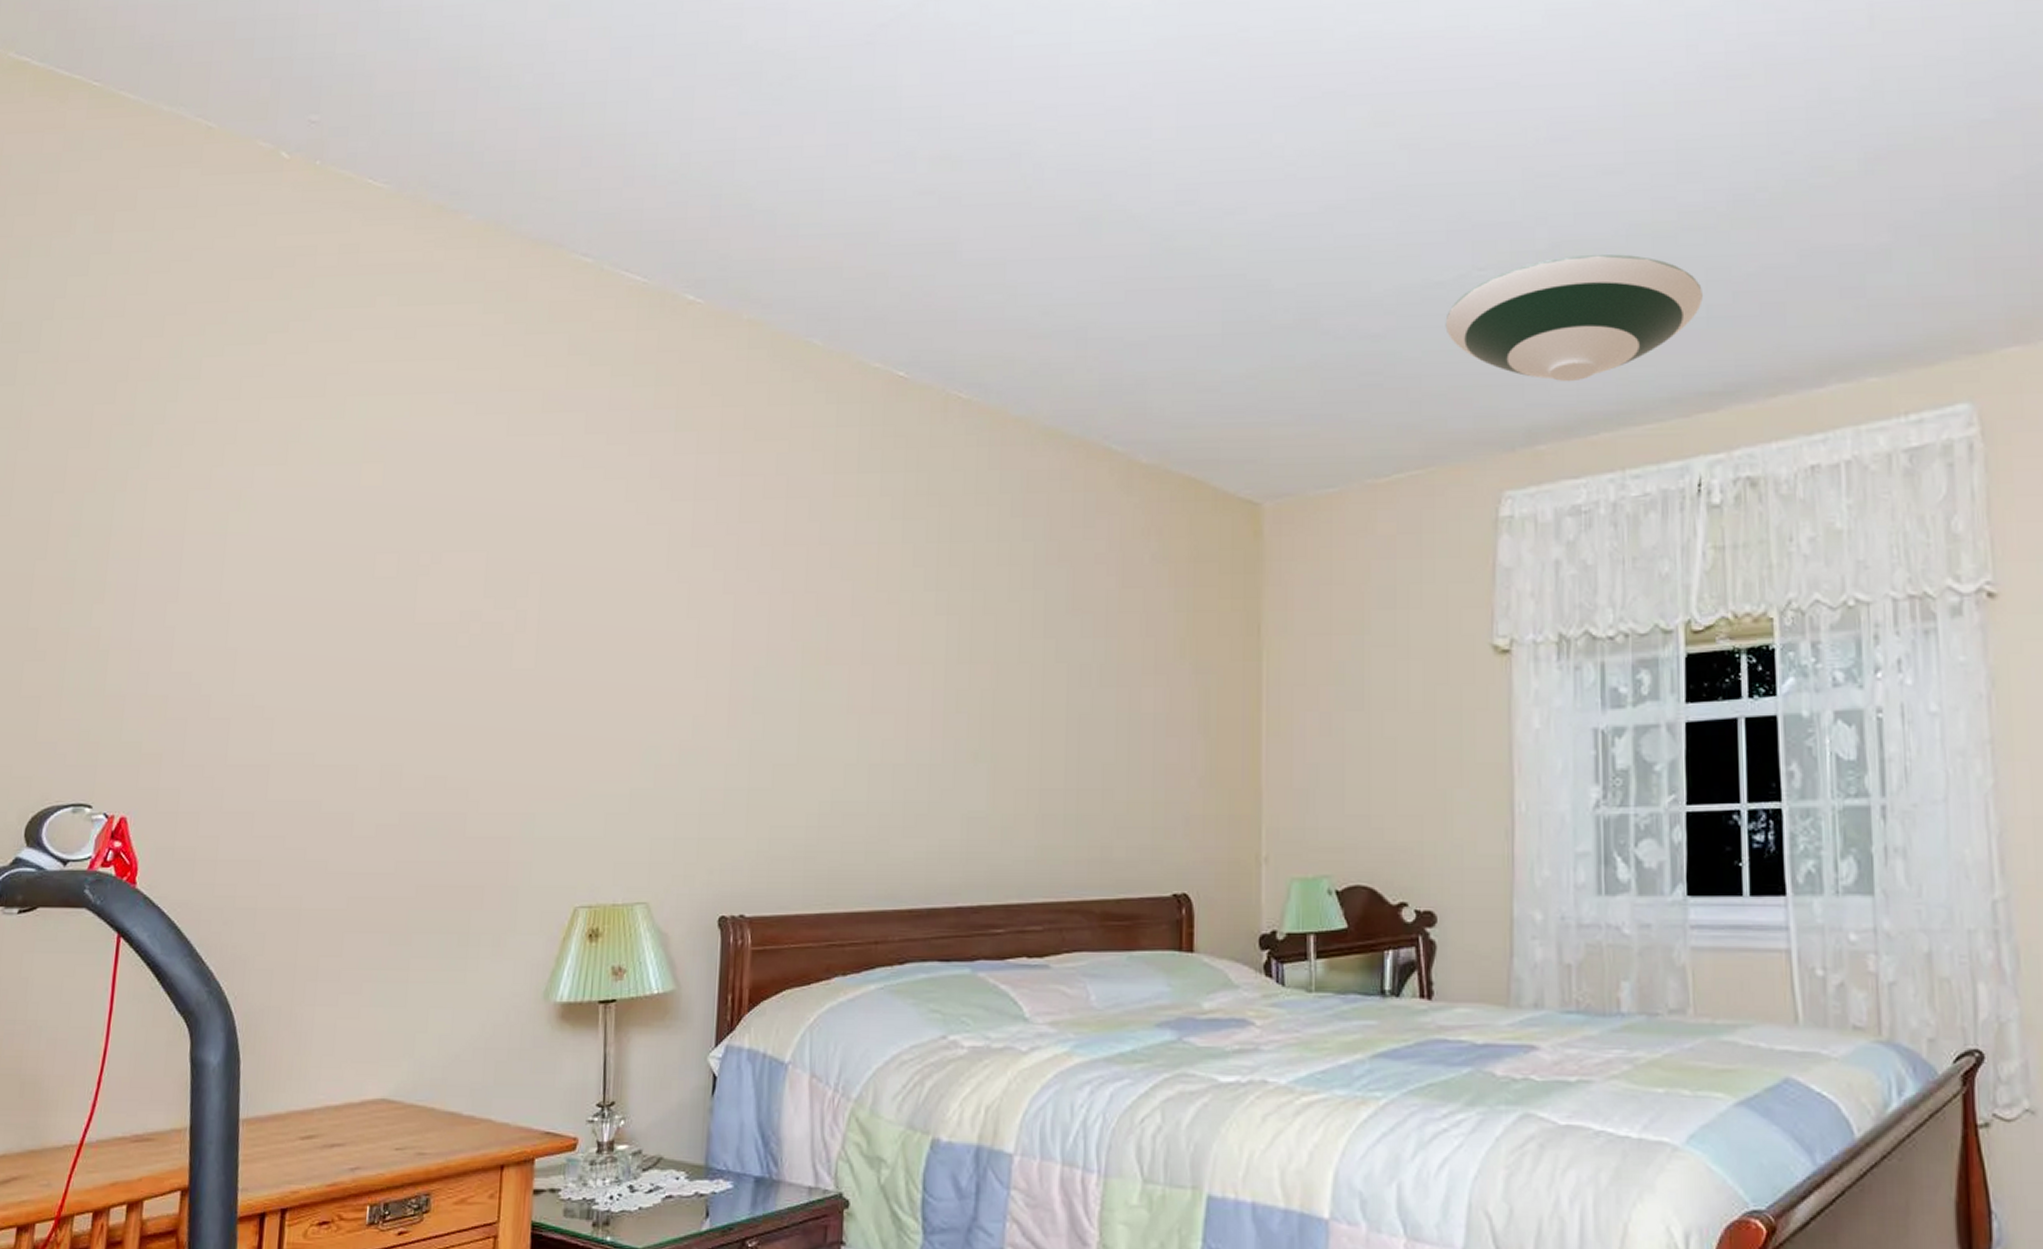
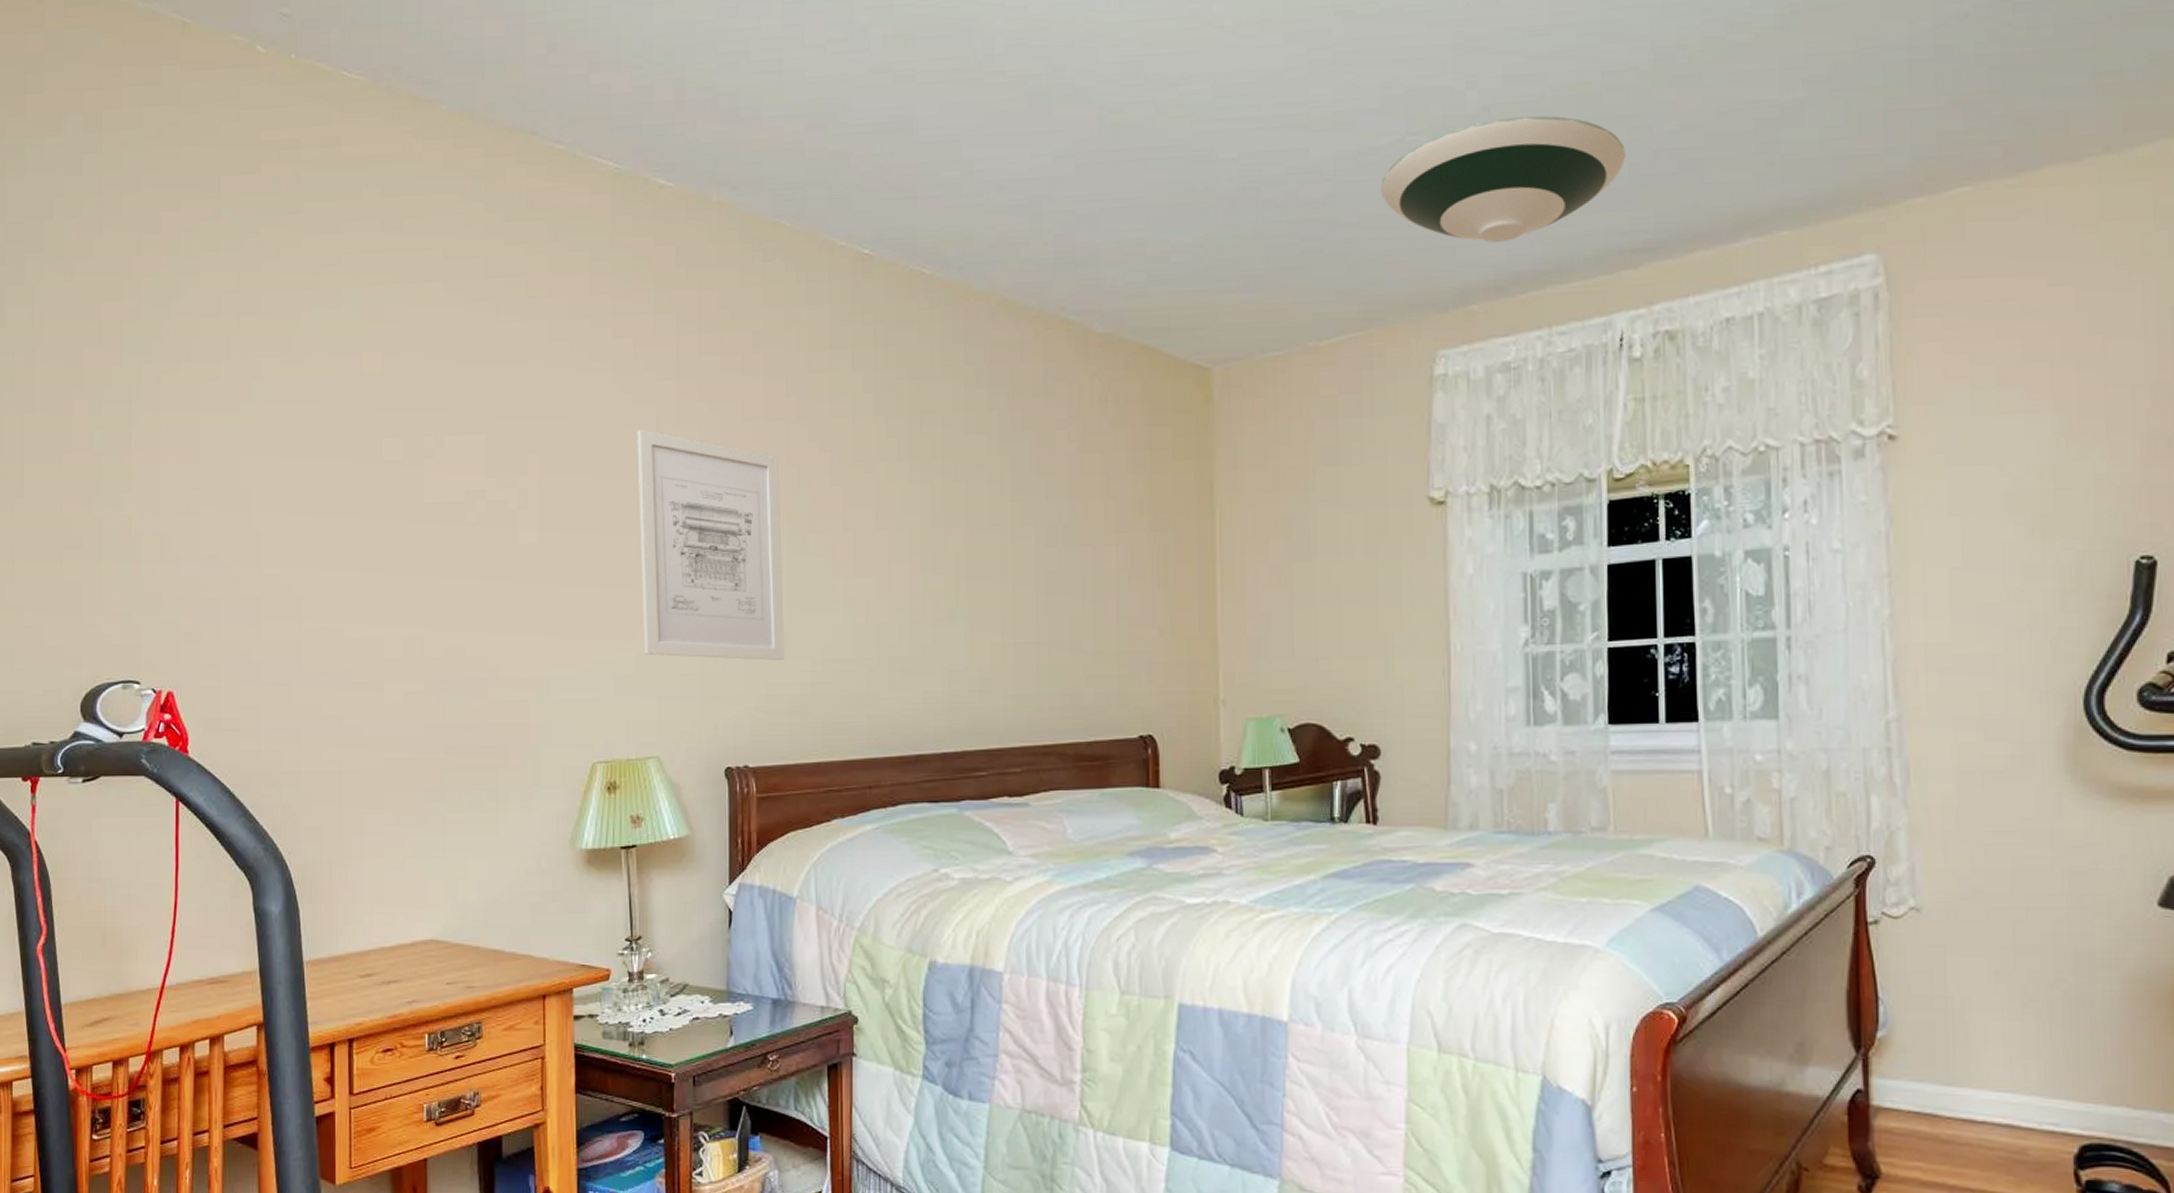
wall art: none [639,552,796,801] -> present [637,429,784,660]

